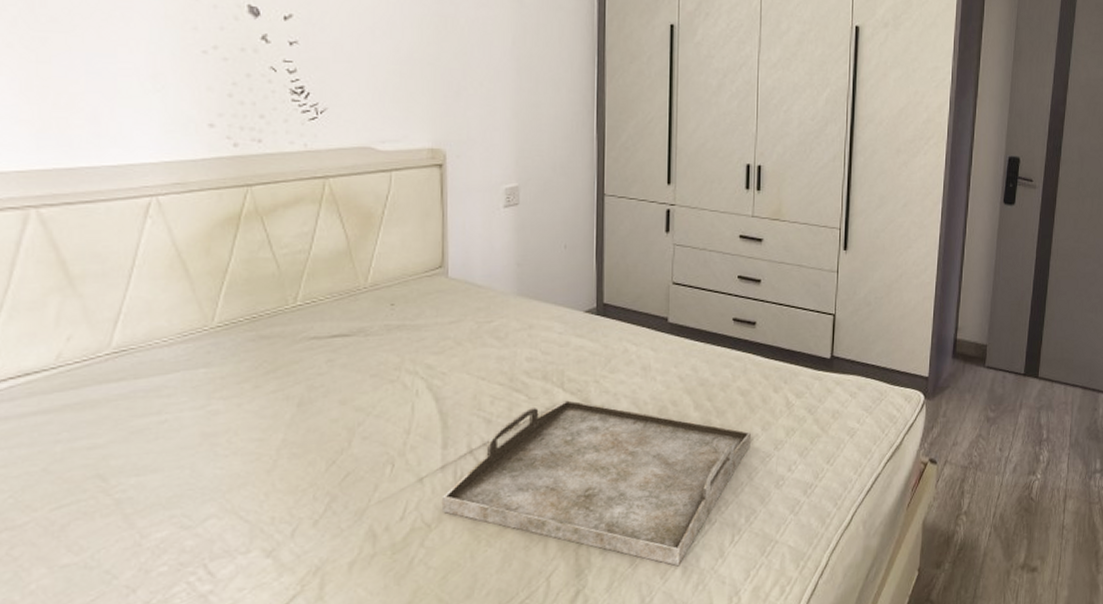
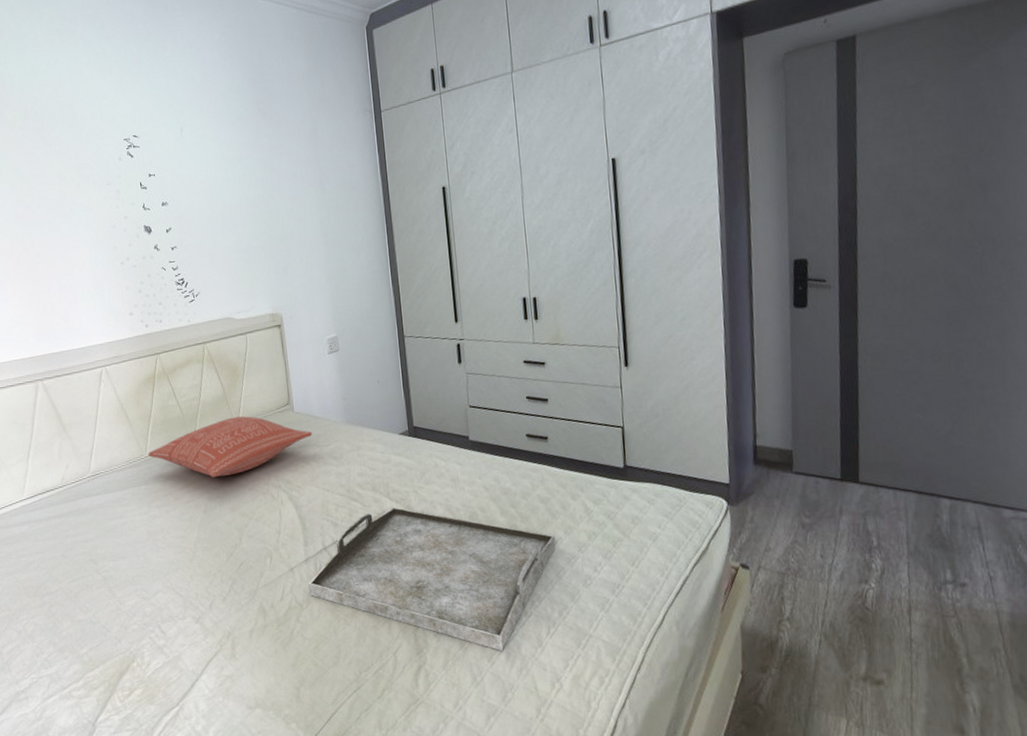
pillow: none [216,279,471,359] -> present [148,416,313,478]

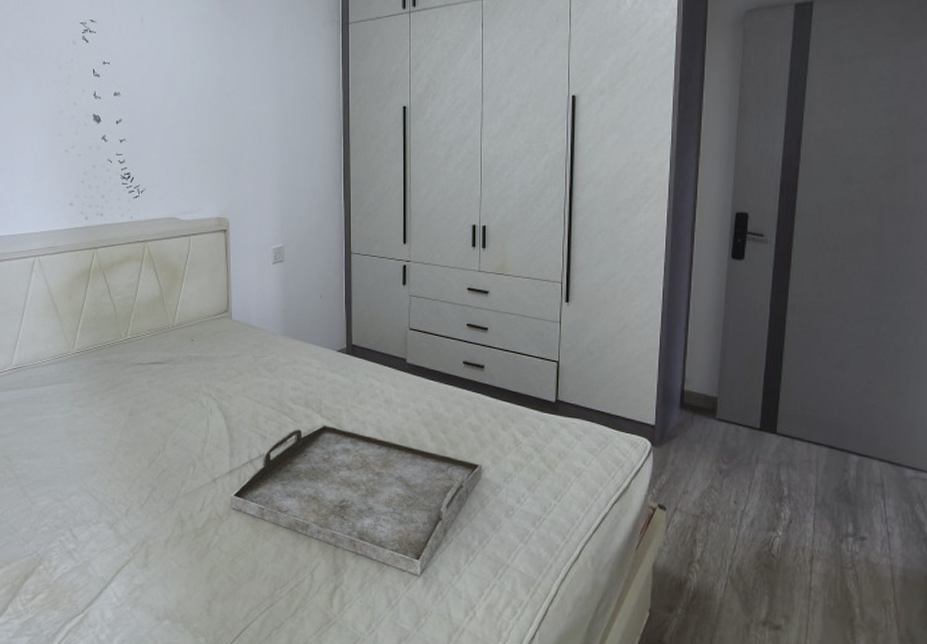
pillow: present [148,416,313,478] -> none [76,320,249,381]

